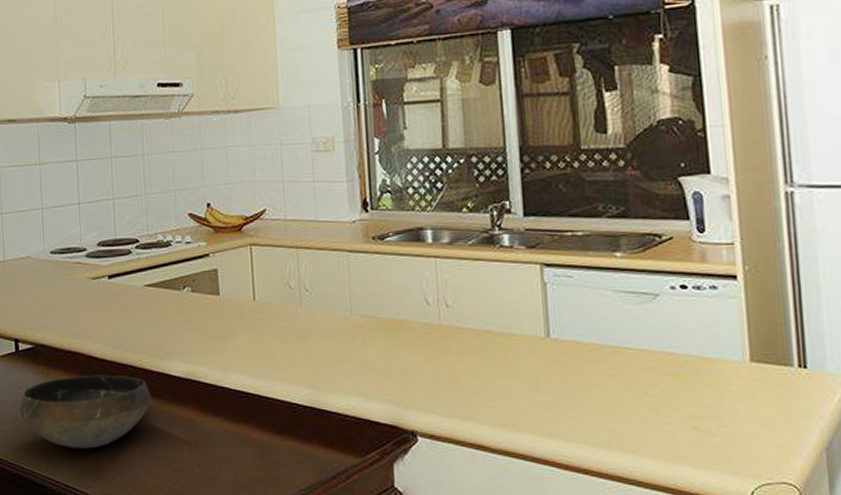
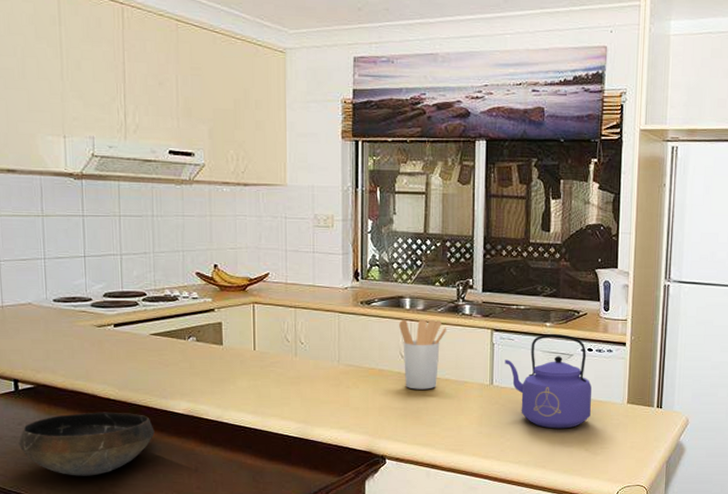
utensil holder: none [421,254,483,345] -> present [399,319,447,390]
kettle: none [563,266,696,398] -> present [505,333,592,429]

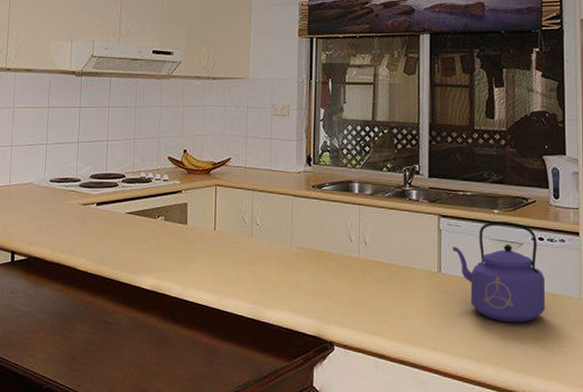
bowl: present [18,412,155,476] -> none [9,284,123,346]
utensil holder: present [399,319,447,390] -> none [348,203,395,275]

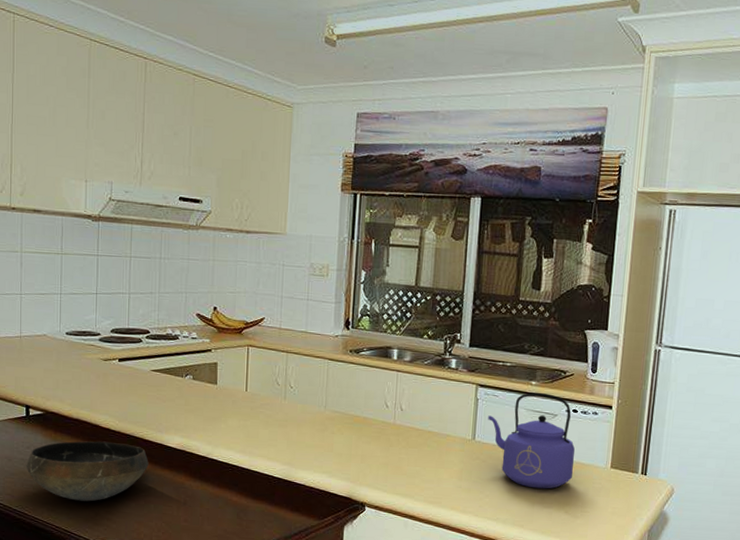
bowl: none [9,284,123,346] -> present [26,441,149,502]

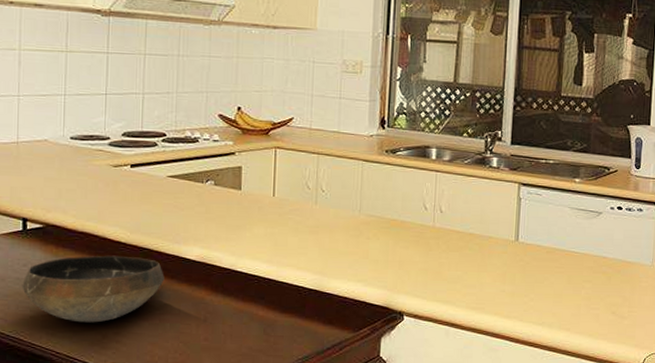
kettle: present [488,392,575,489] -> none [531,189,620,290]

